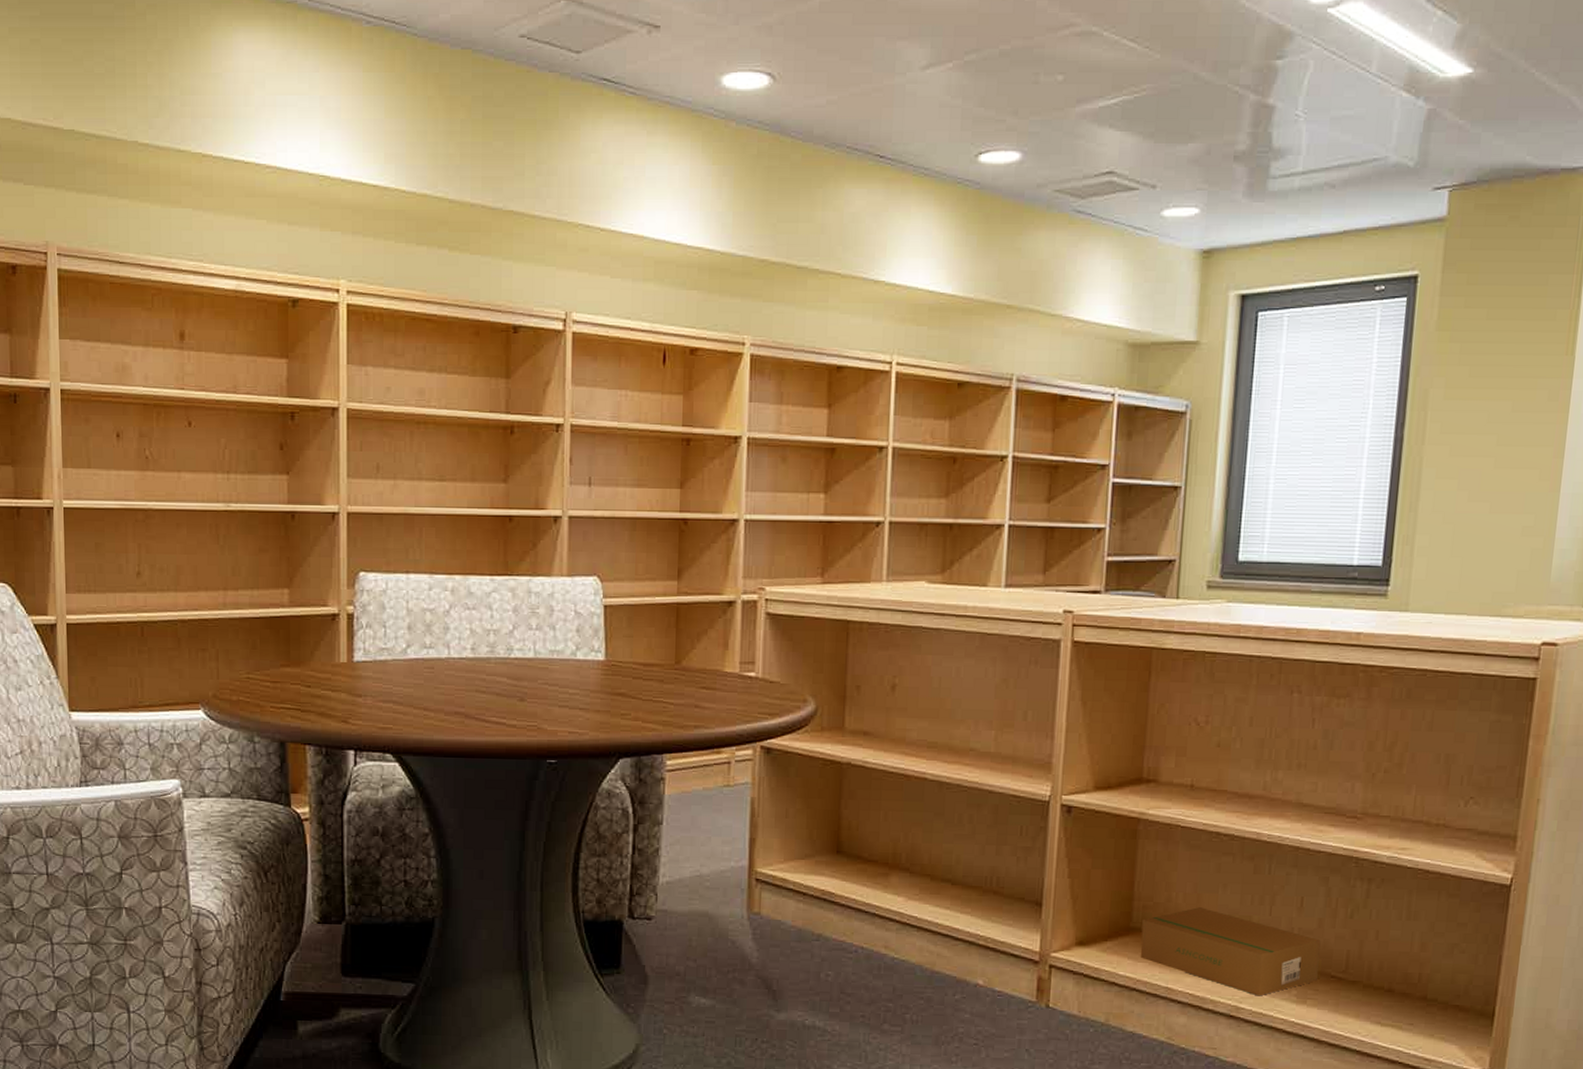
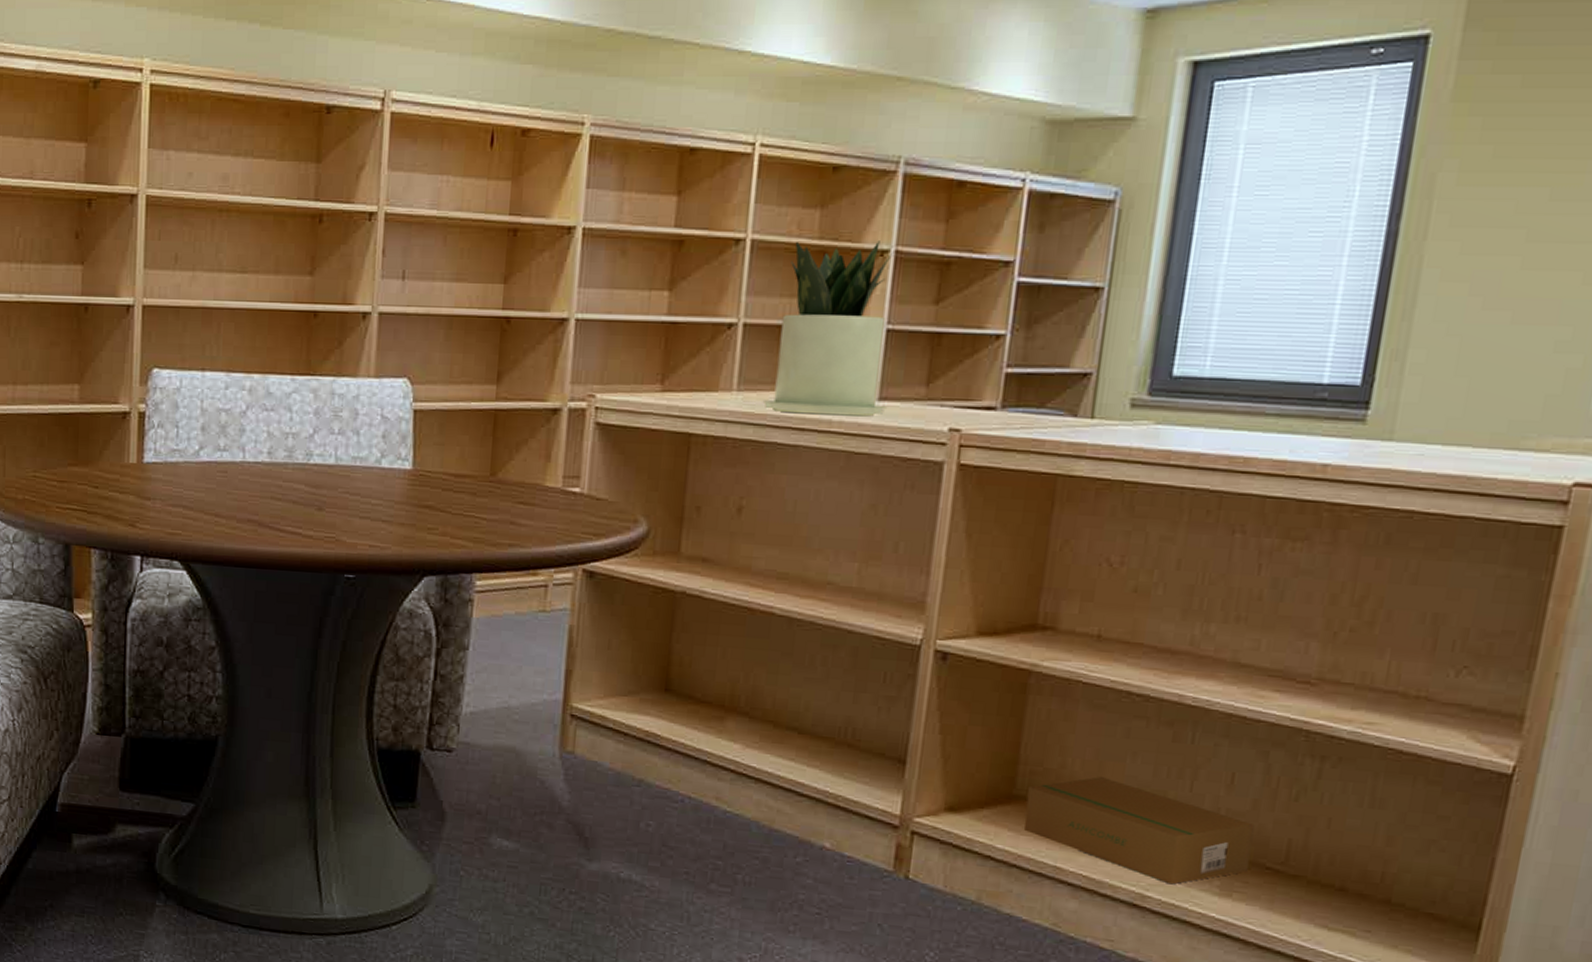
planter: none [908,447,1013,602] -> present [762,241,892,417]

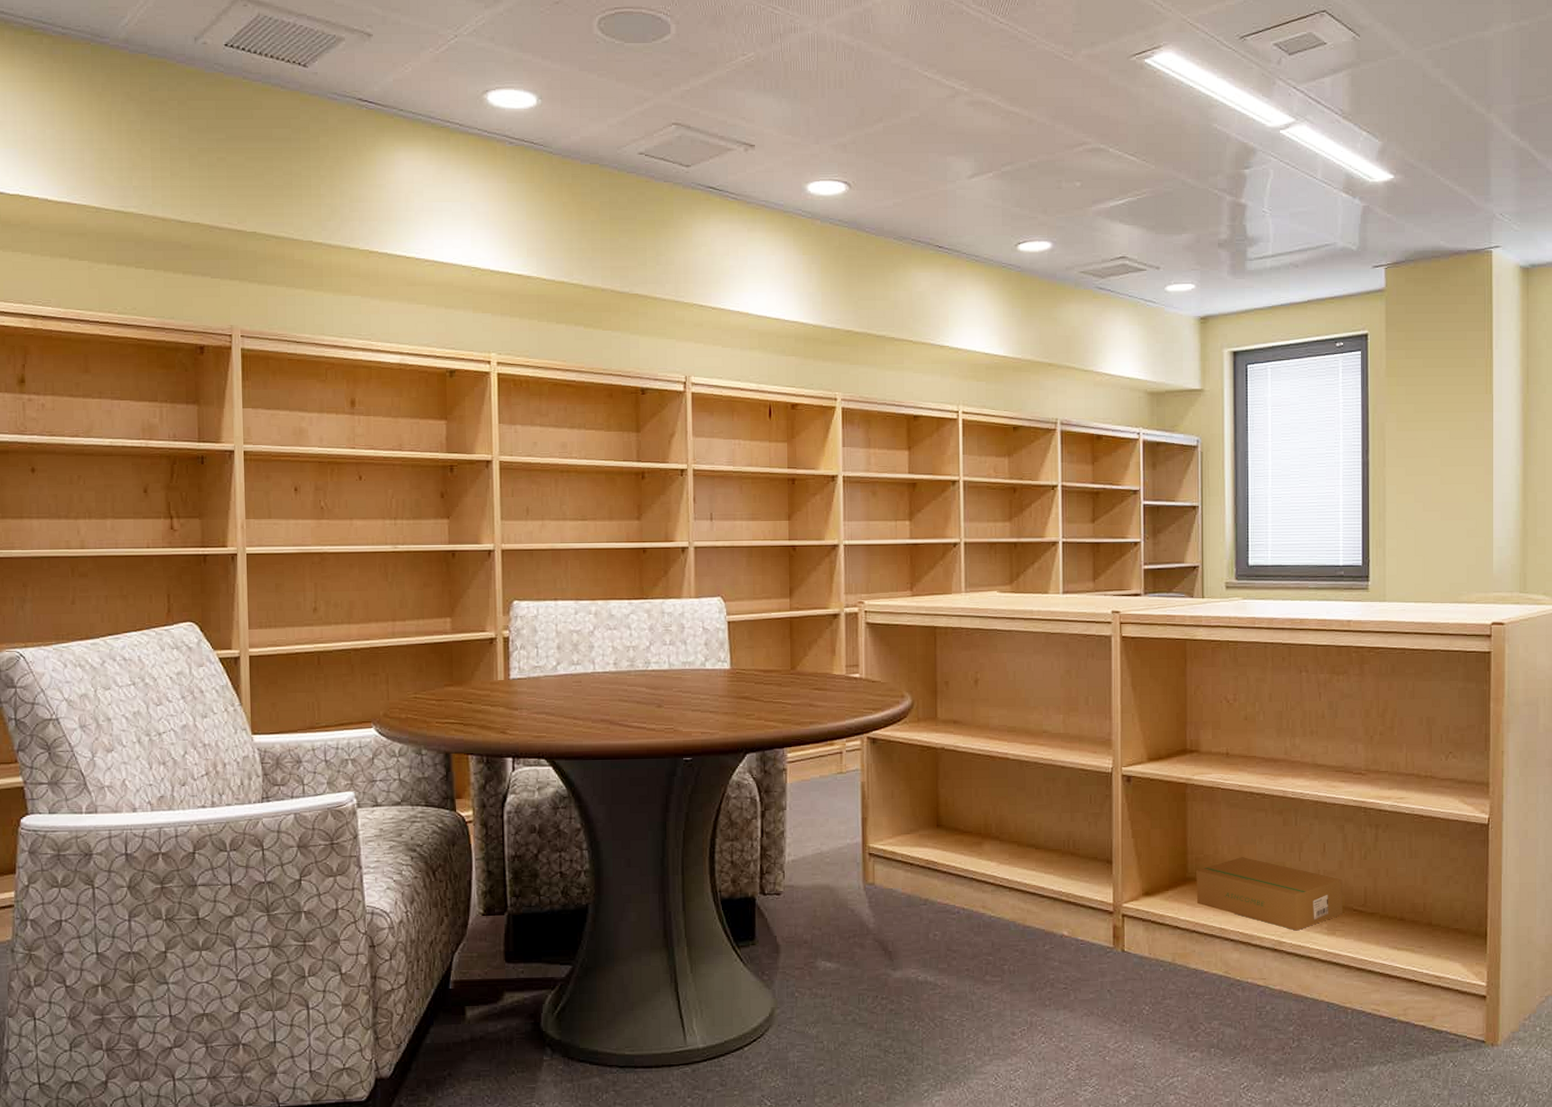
planter: present [762,241,892,417] -> none [983,479,1070,607]

